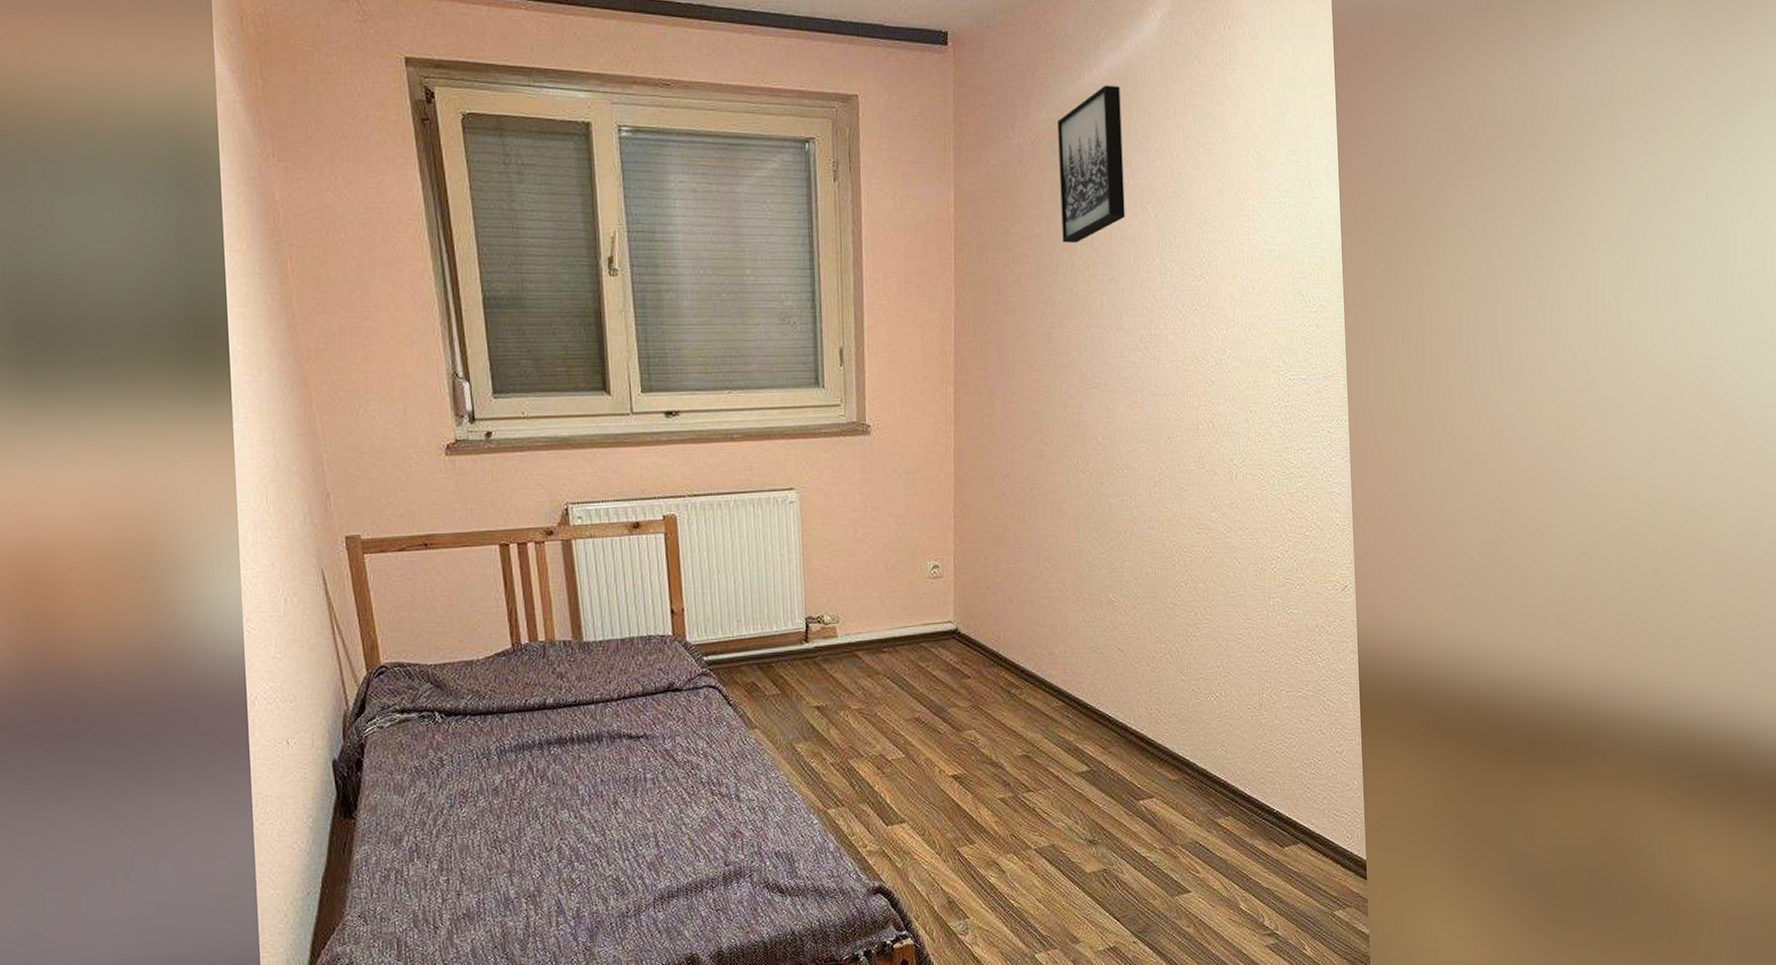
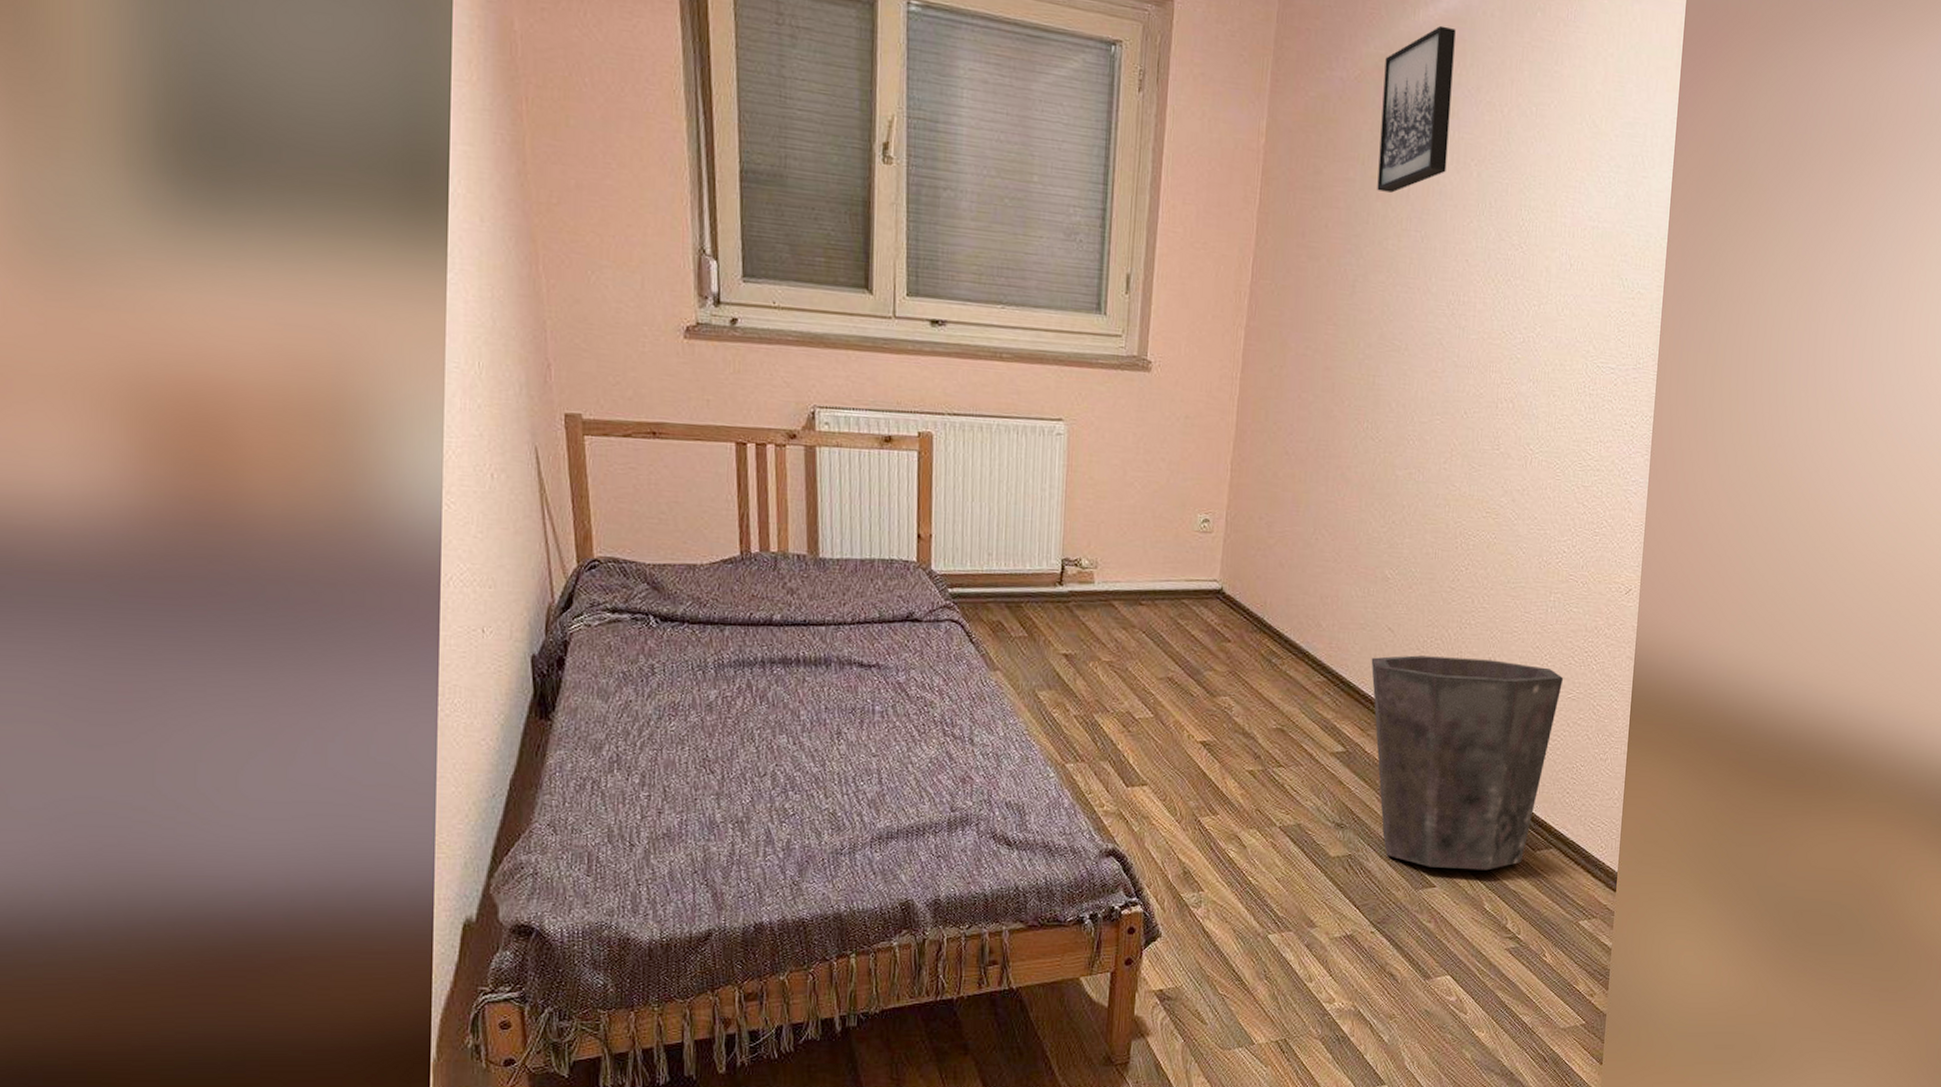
waste bin: none [1105,668,1292,874] -> present [1371,655,1564,871]

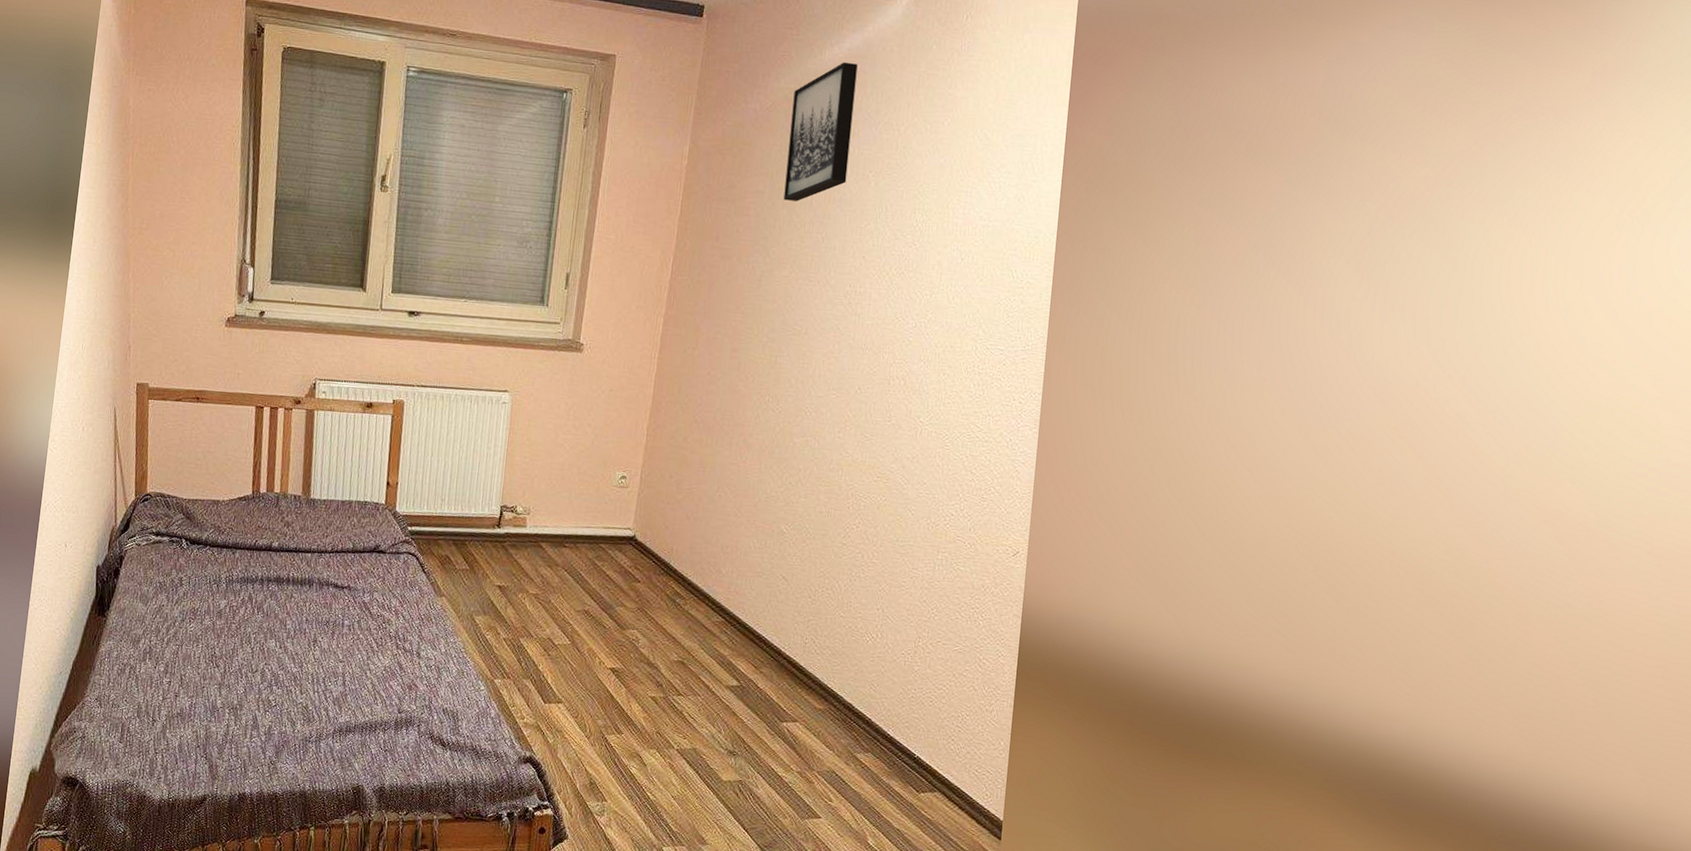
waste bin: present [1371,655,1564,871] -> none [766,602,950,807]

